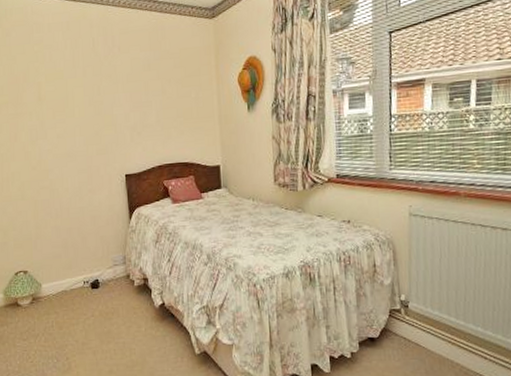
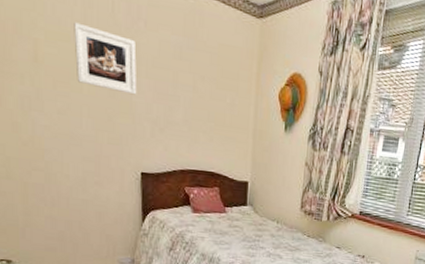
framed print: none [65,62,117,109] -> present [74,22,137,95]

